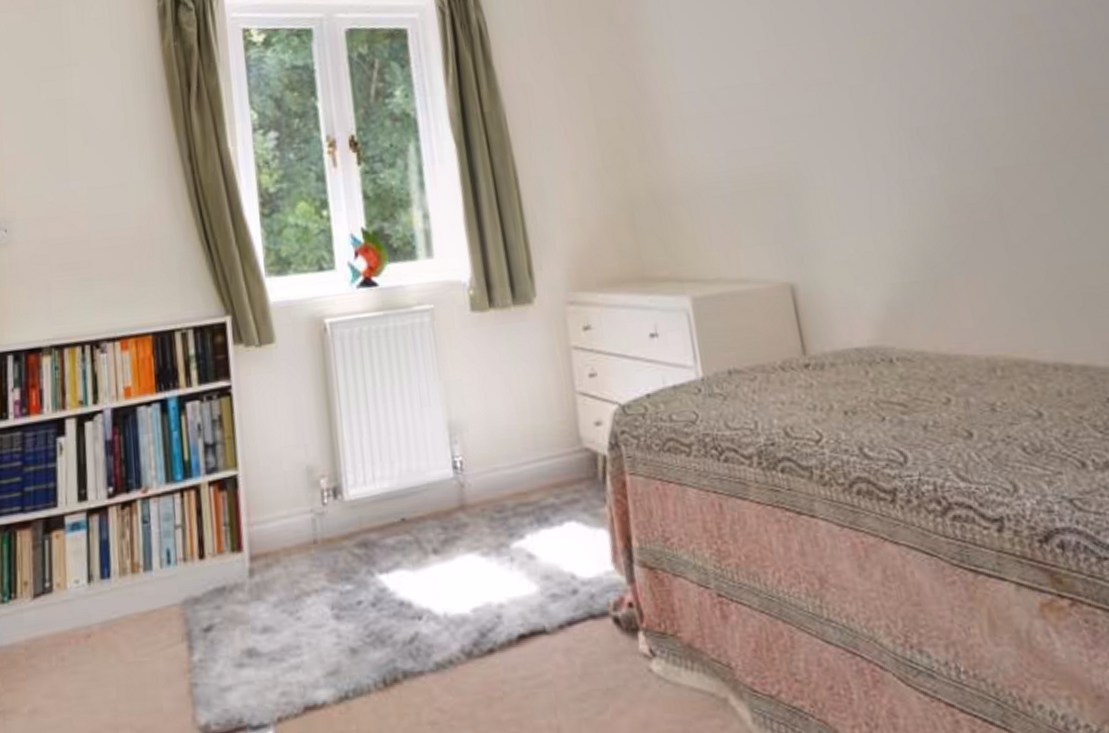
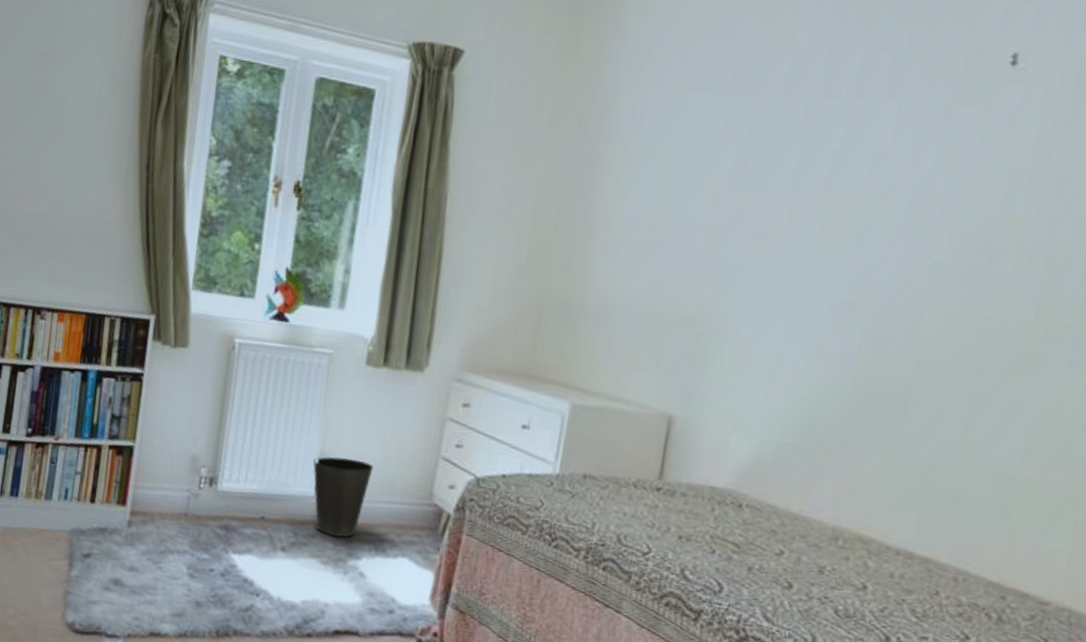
waste basket: none [442,420,511,519] -> present [313,457,374,538]

